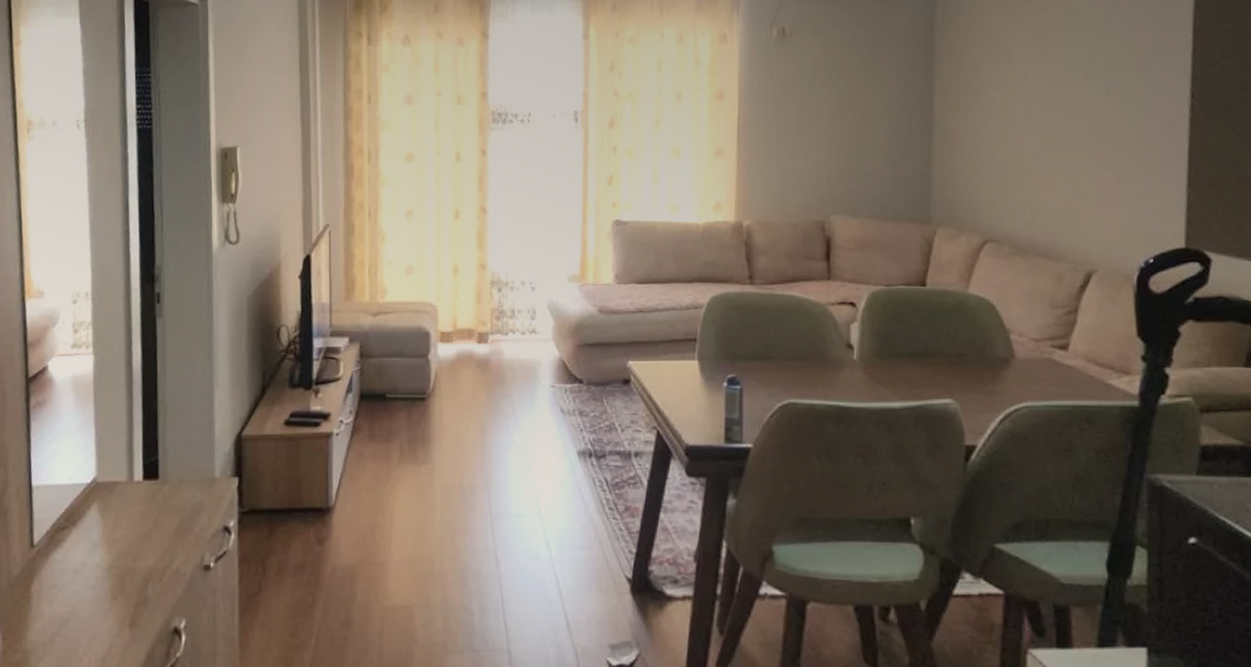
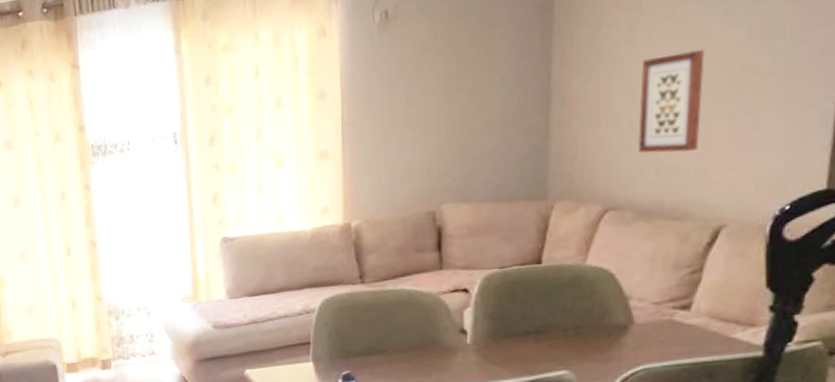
wall art: none [1013,103,1070,195] -> present [637,48,704,154]

